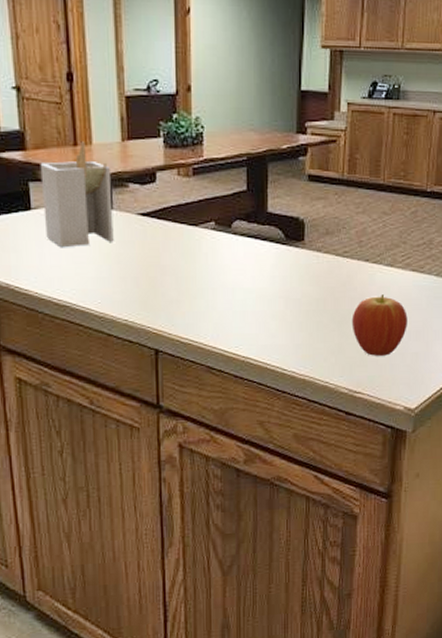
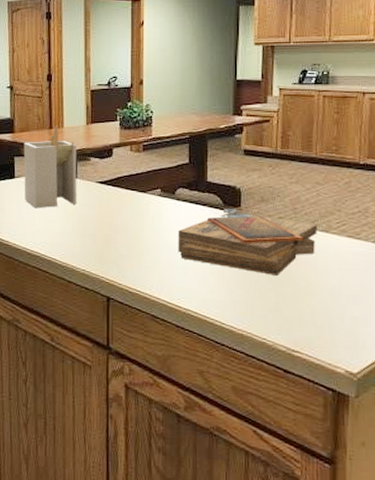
clipboard: none [235,243,383,315] -> present [178,209,317,275]
fruit: present [351,294,408,356] -> none [288,258,345,317]

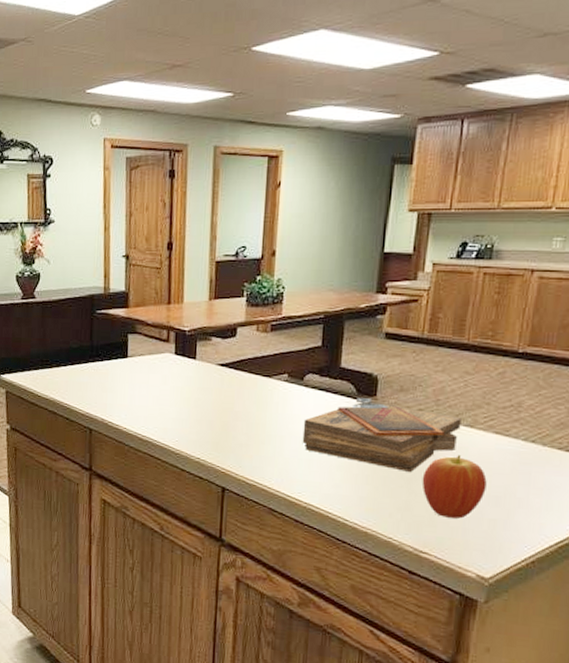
utensil holder: present [23,125,77,209] -> none [137,300,197,391]
fruit: none [288,258,345,317] -> present [422,455,487,519]

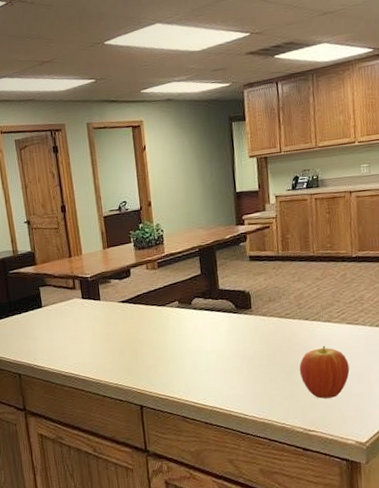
clipboard: present [302,398,462,472] -> none [197,311,321,367]

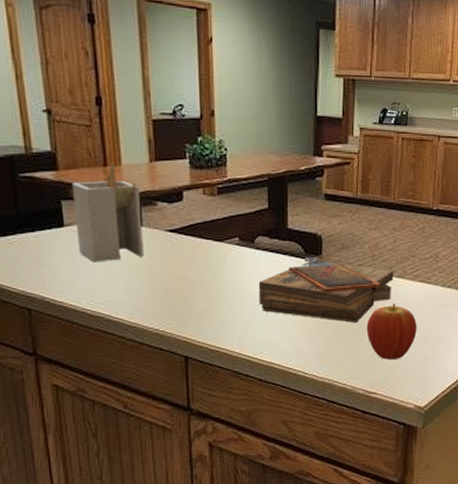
utensil holder: none [46,253,103,333] -> present [72,162,144,263]
clipboard: none [197,311,321,367] -> present [258,257,394,323]

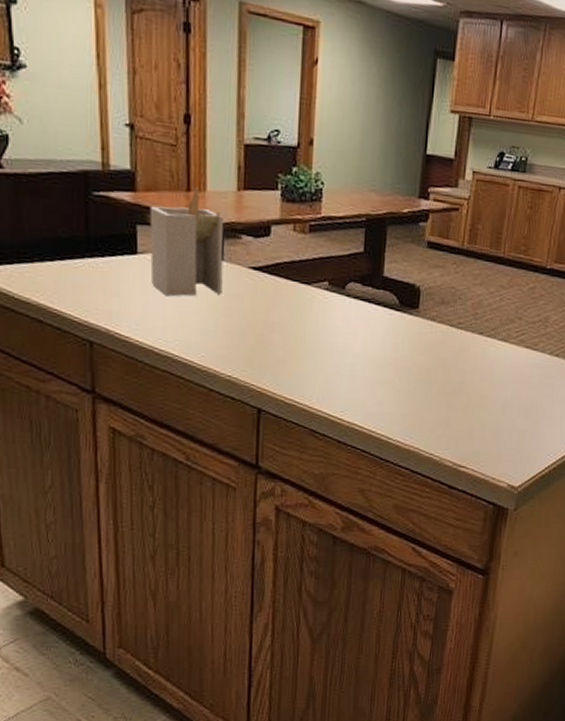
clipboard: present [258,257,394,323] -> none [344,310,497,387]
fruit: present [366,304,417,360] -> none [461,369,518,431]

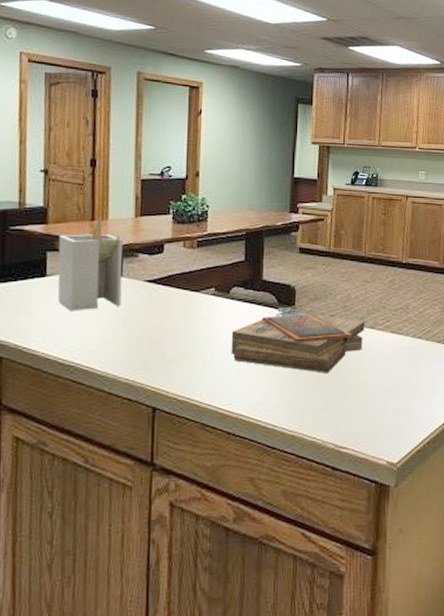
clipboard: none [344,310,497,387] -> present [231,308,365,373]

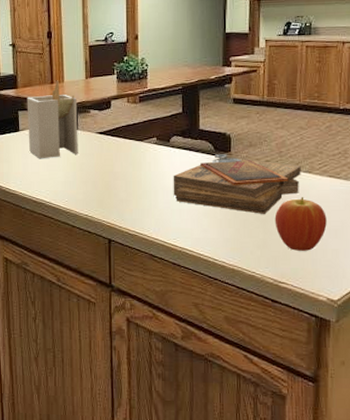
fruit: none [337,354,388,412] -> present [274,197,327,251]

